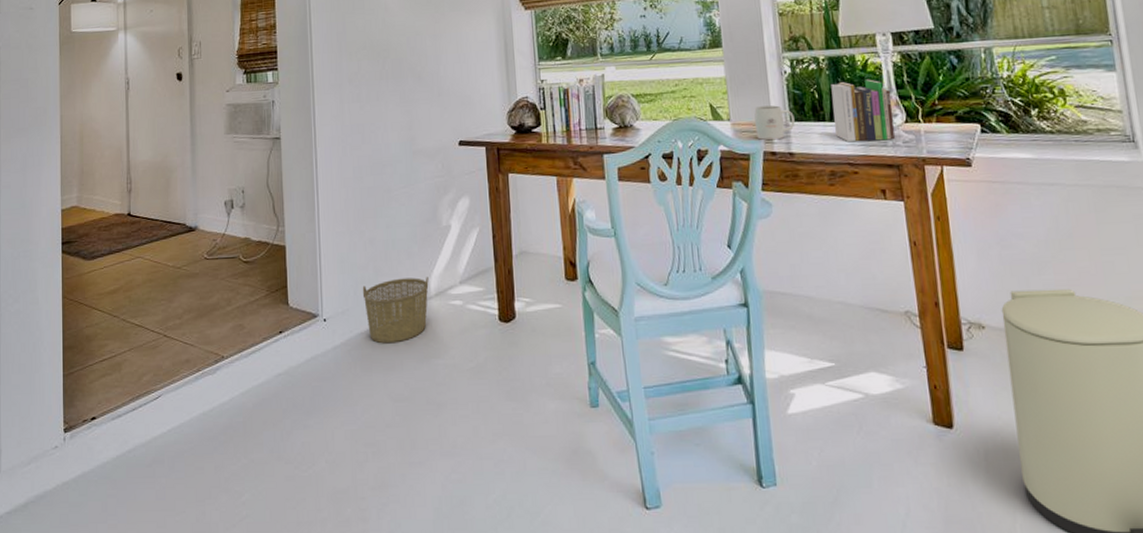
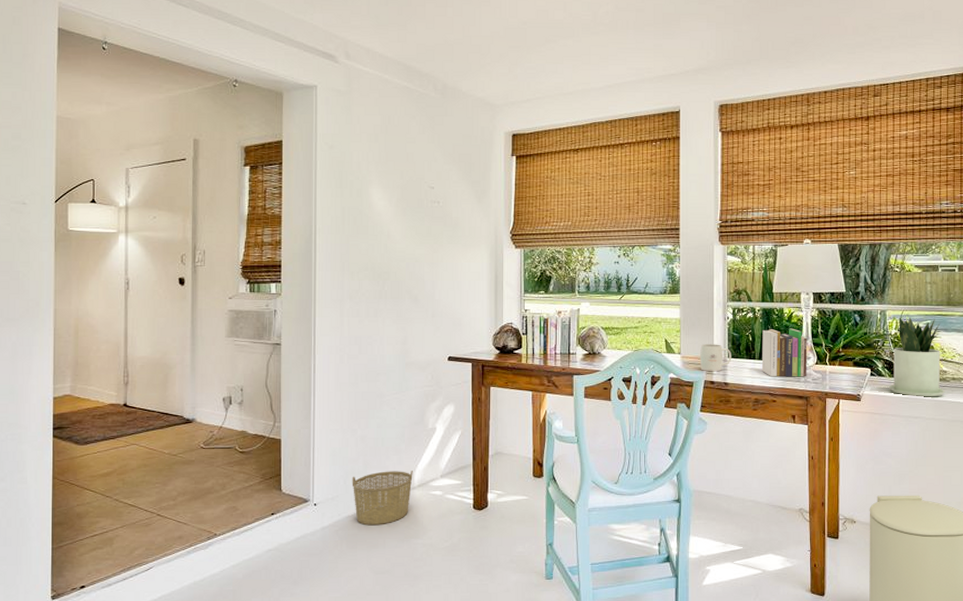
planter: none [1007,52,1089,157] -> present [888,317,945,397]

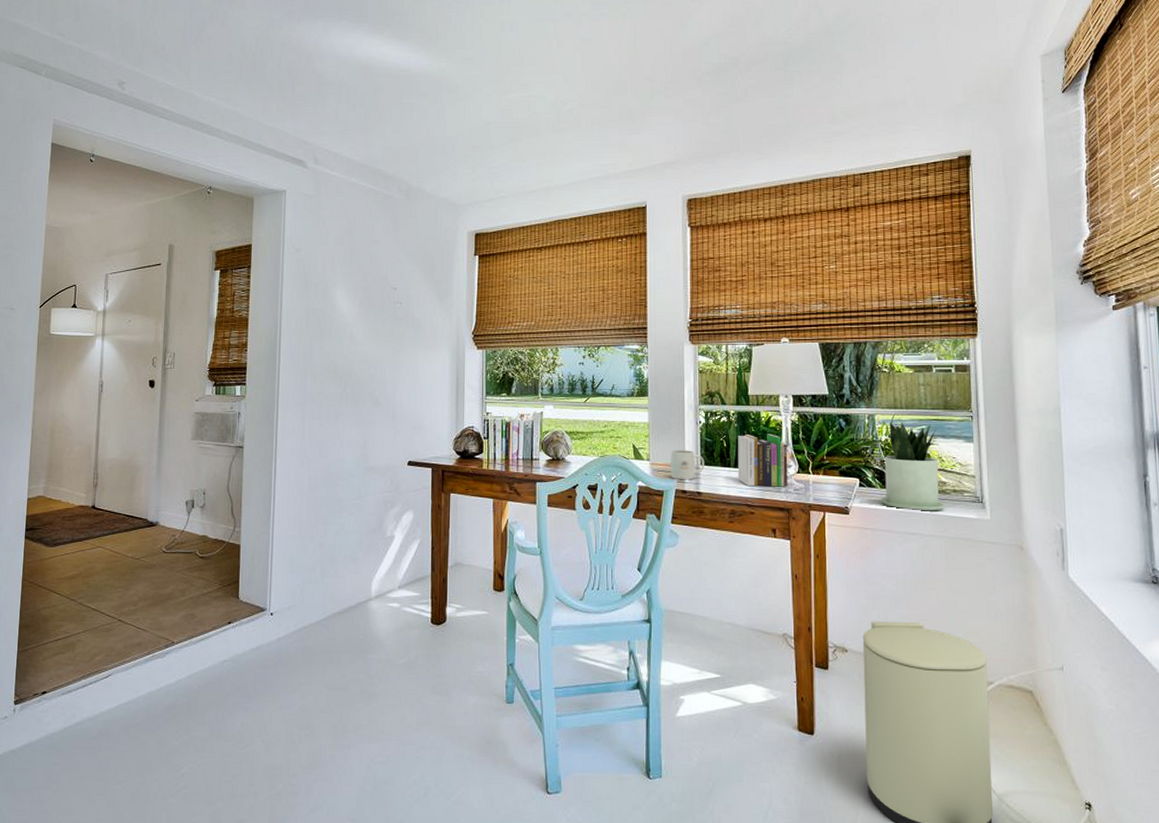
basket: present [352,471,413,526] -> none [308,580,370,638]

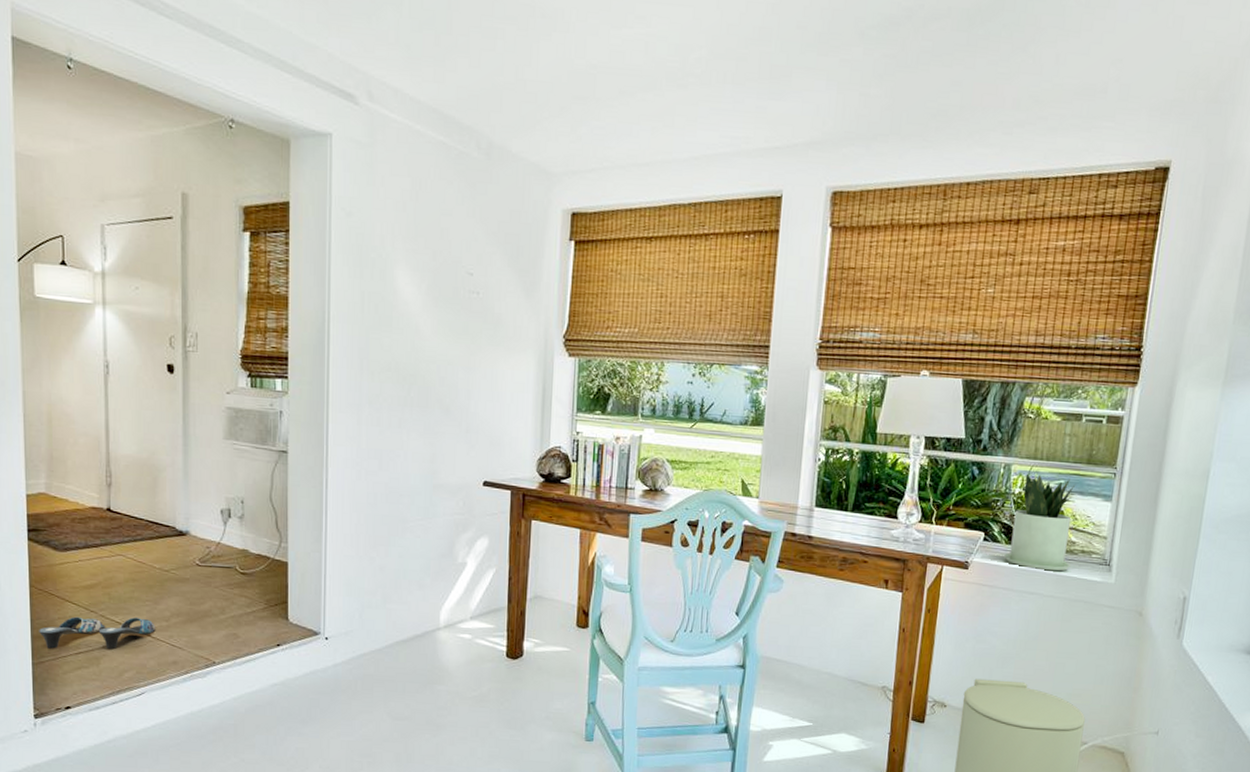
slippers: none [26,603,125,637] -> present [39,616,156,650]
mug: present [671,450,704,480] -> none [781,488,820,523]
books: present [737,433,788,487] -> none [853,477,913,537]

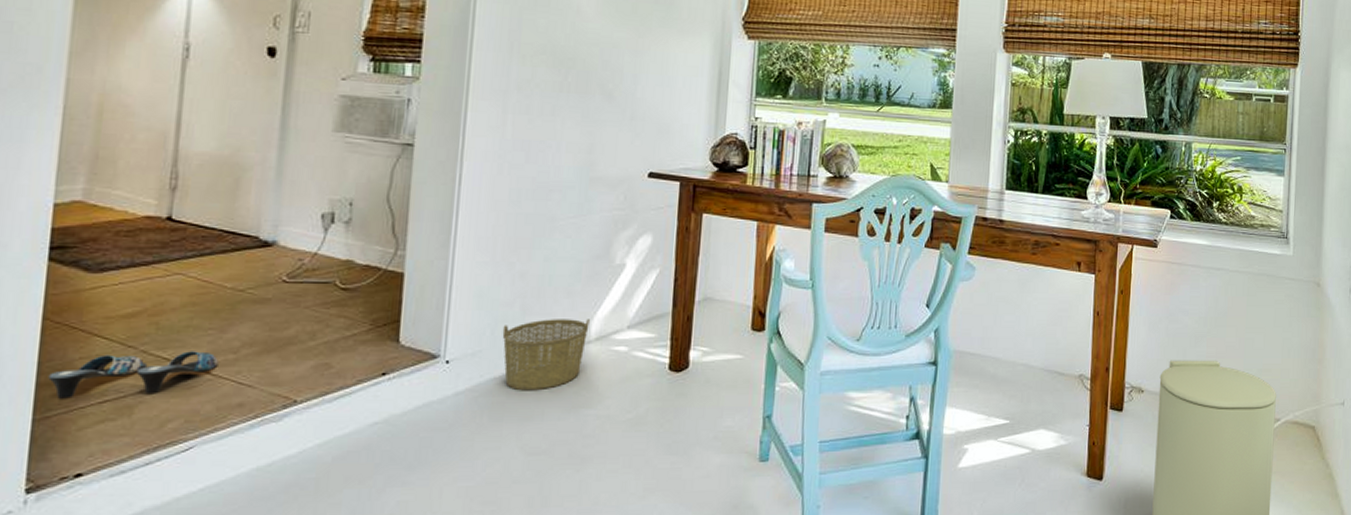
basket: none [368,607,439,667] -> present [502,319,590,391]
planter: present [1003,474,1076,572] -> none [1189,151,1252,246]

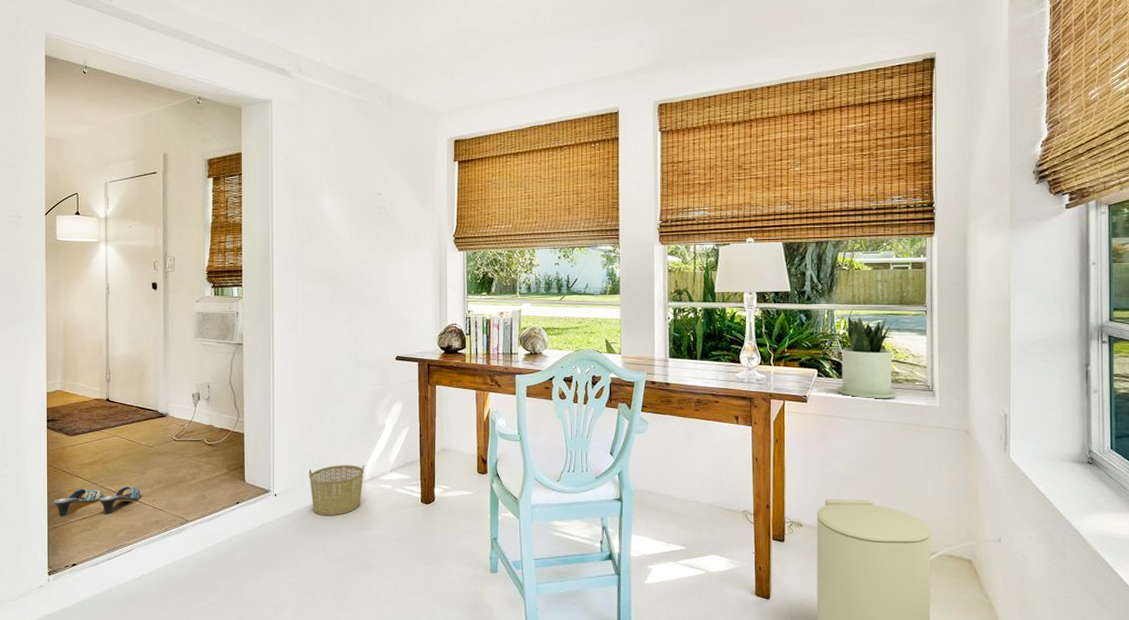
planter: none [1189,151,1252,246] -> present [836,316,898,399]

